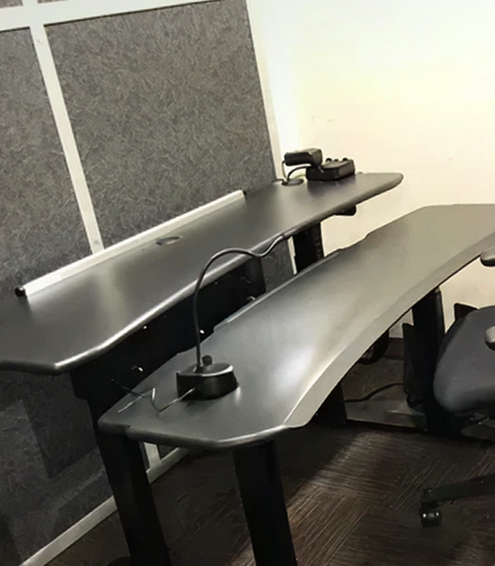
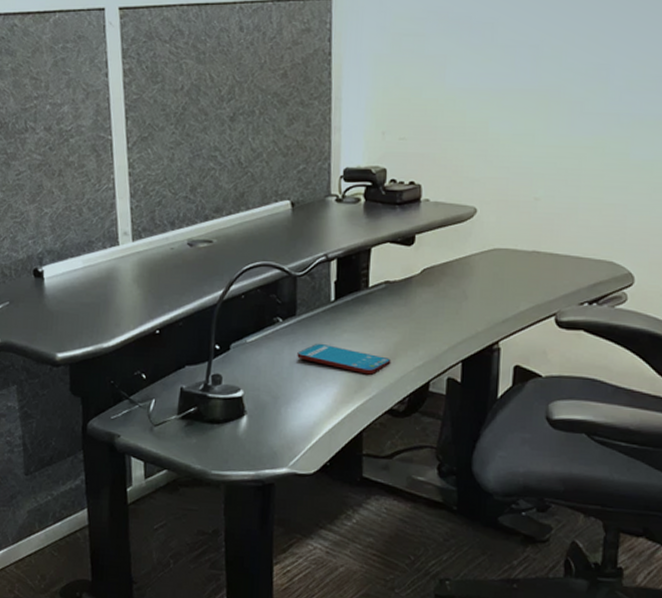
smartphone: none [273,312,354,333] -> present [297,343,392,375]

